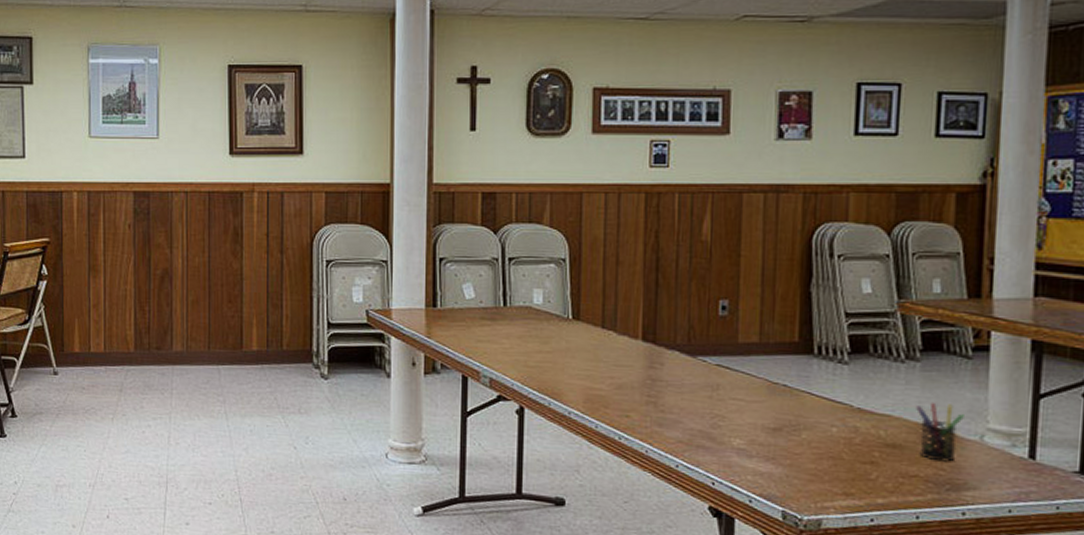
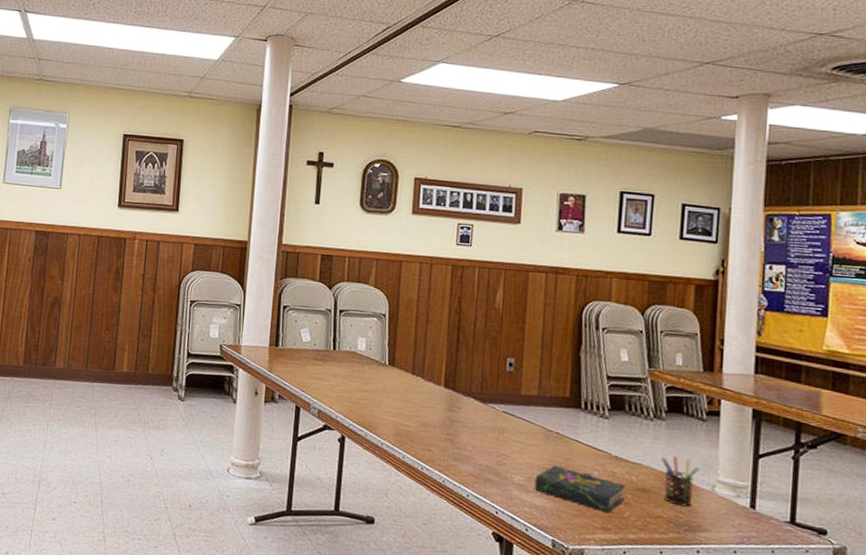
book: none [758,424,871,477] -> present [534,465,625,514]

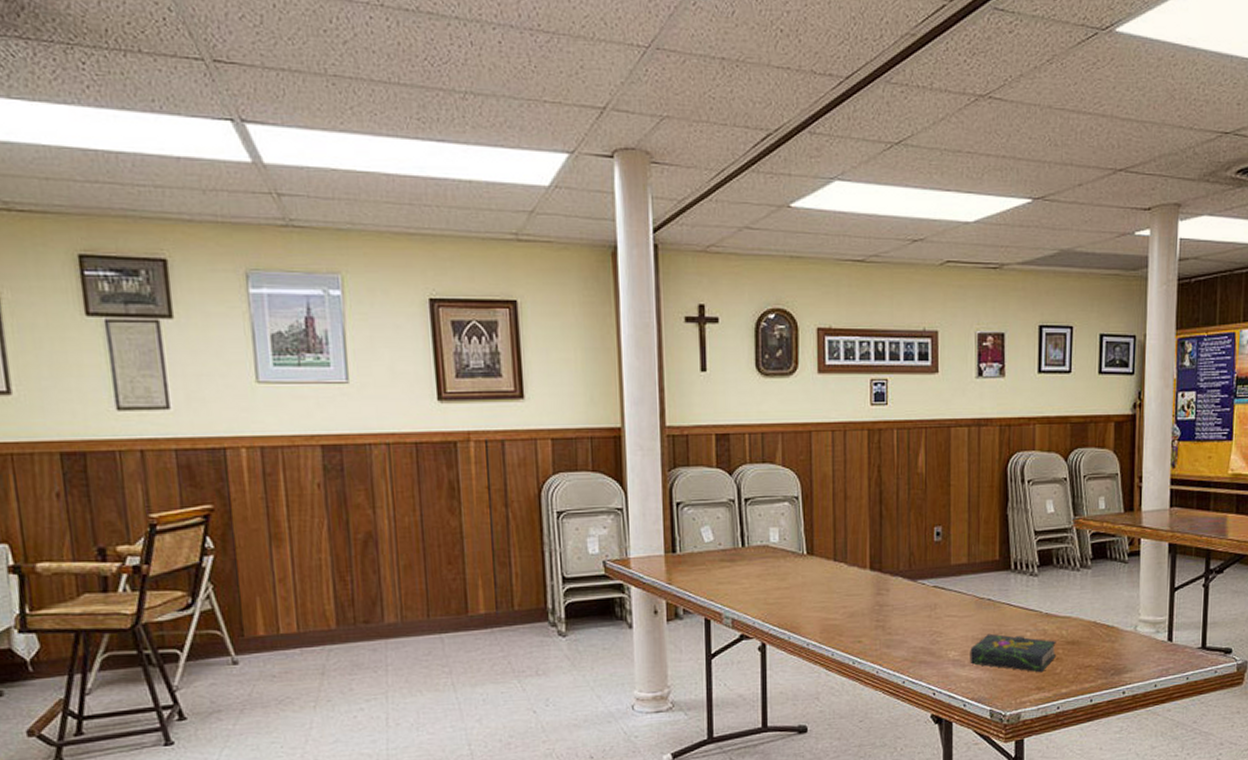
pen holder: present [662,455,699,507] -> none [1089,602,1123,652]

